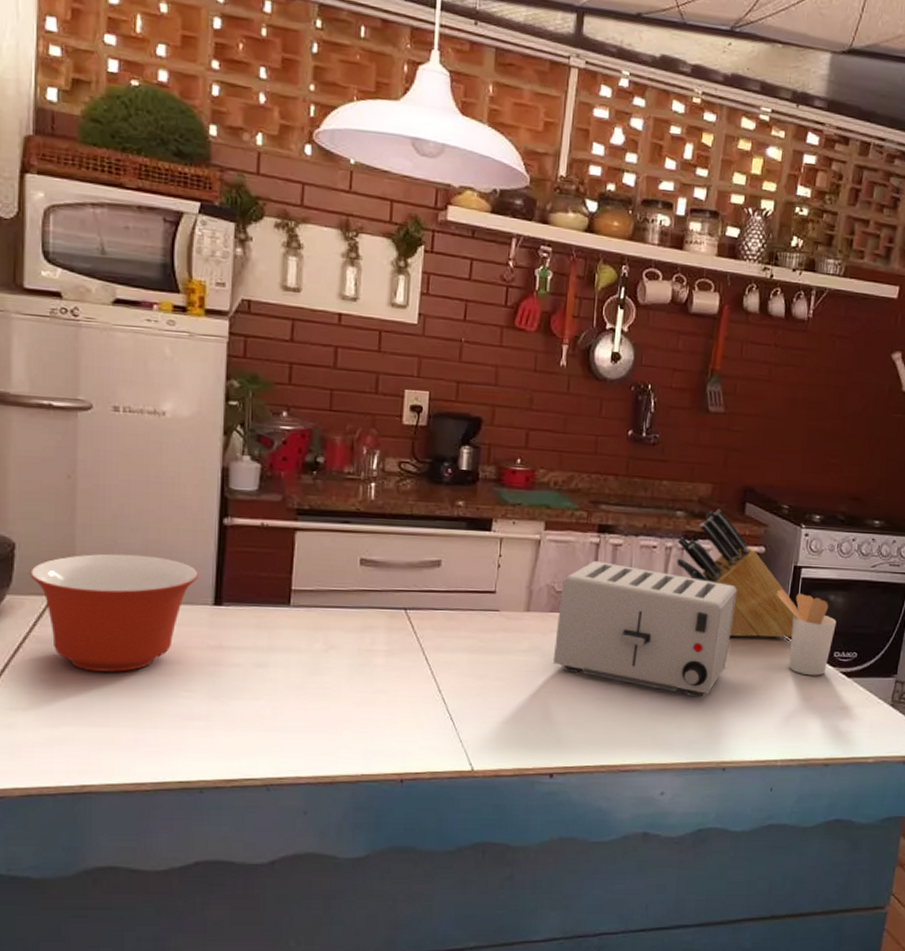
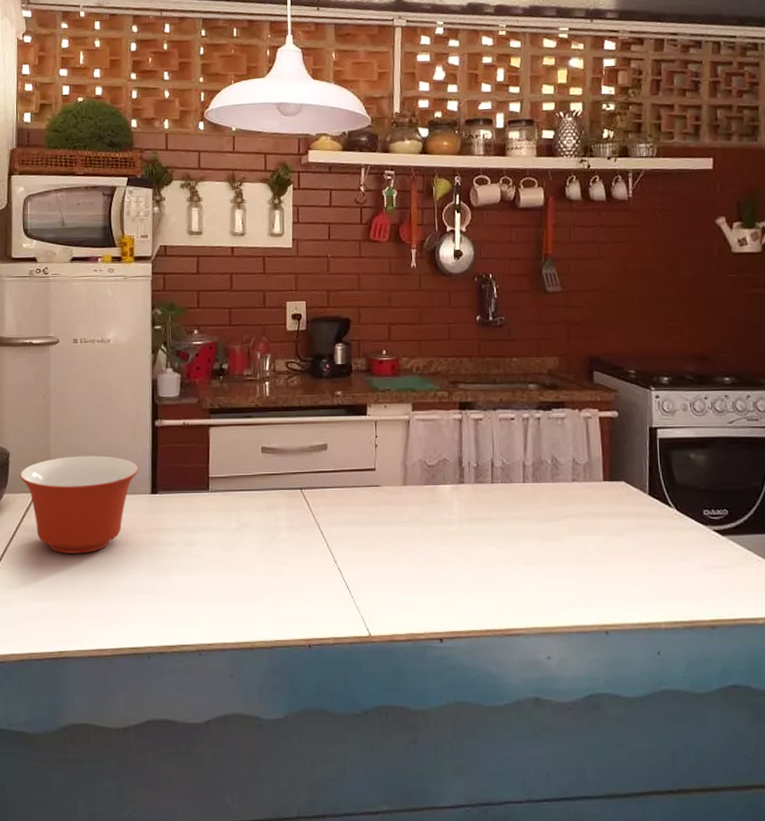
toaster: present [552,560,738,697] -> none [431,435,597,560]
knife block: present [677,509,800,638] -> none [533,379,662,499]
utensil holder: present [776,588,837,676] -> none [635,450,701,535]

